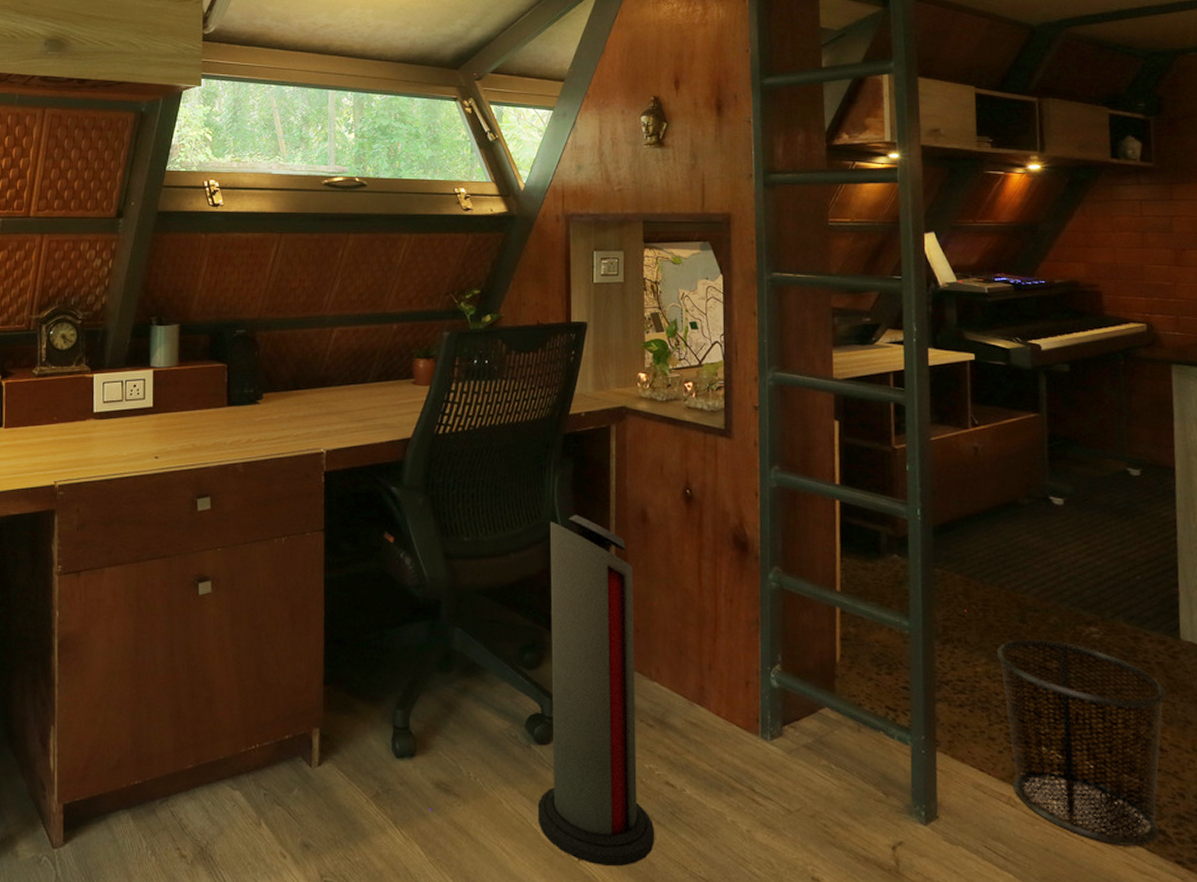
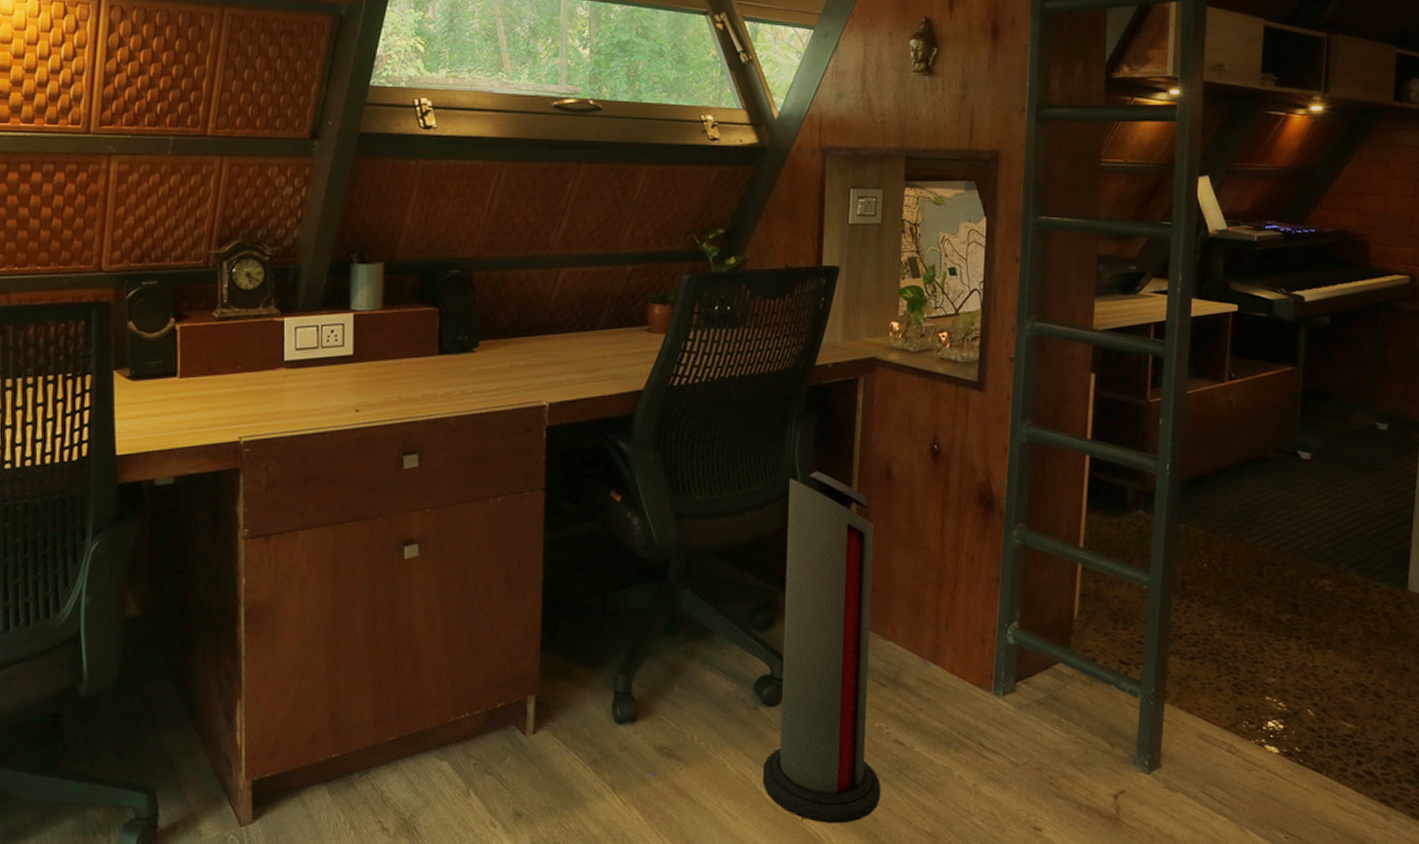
waste bin: present [996,638,1167,847] -> none [1231,591,1389,788]

